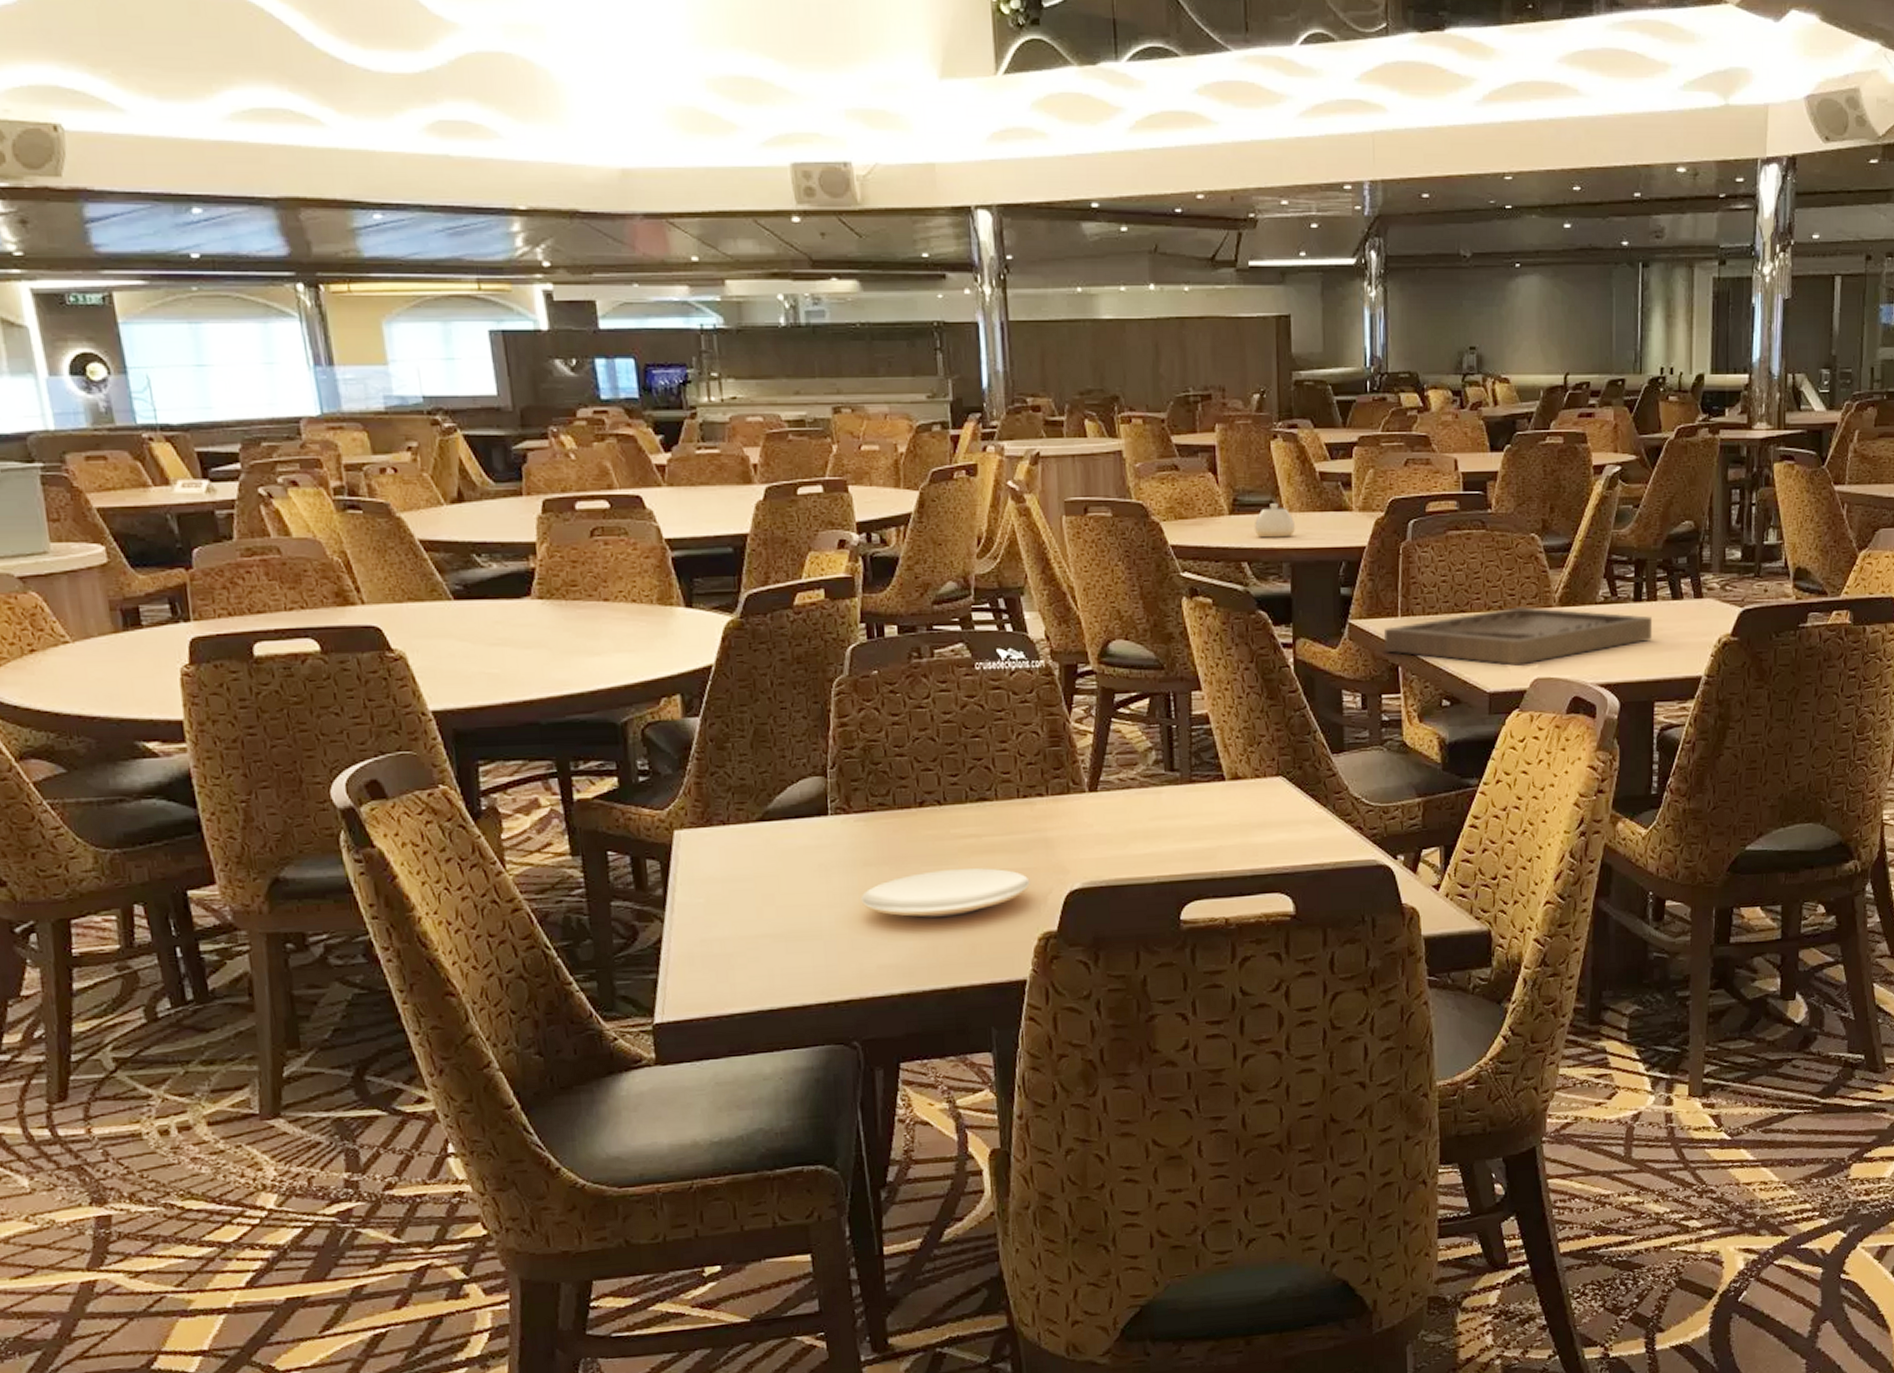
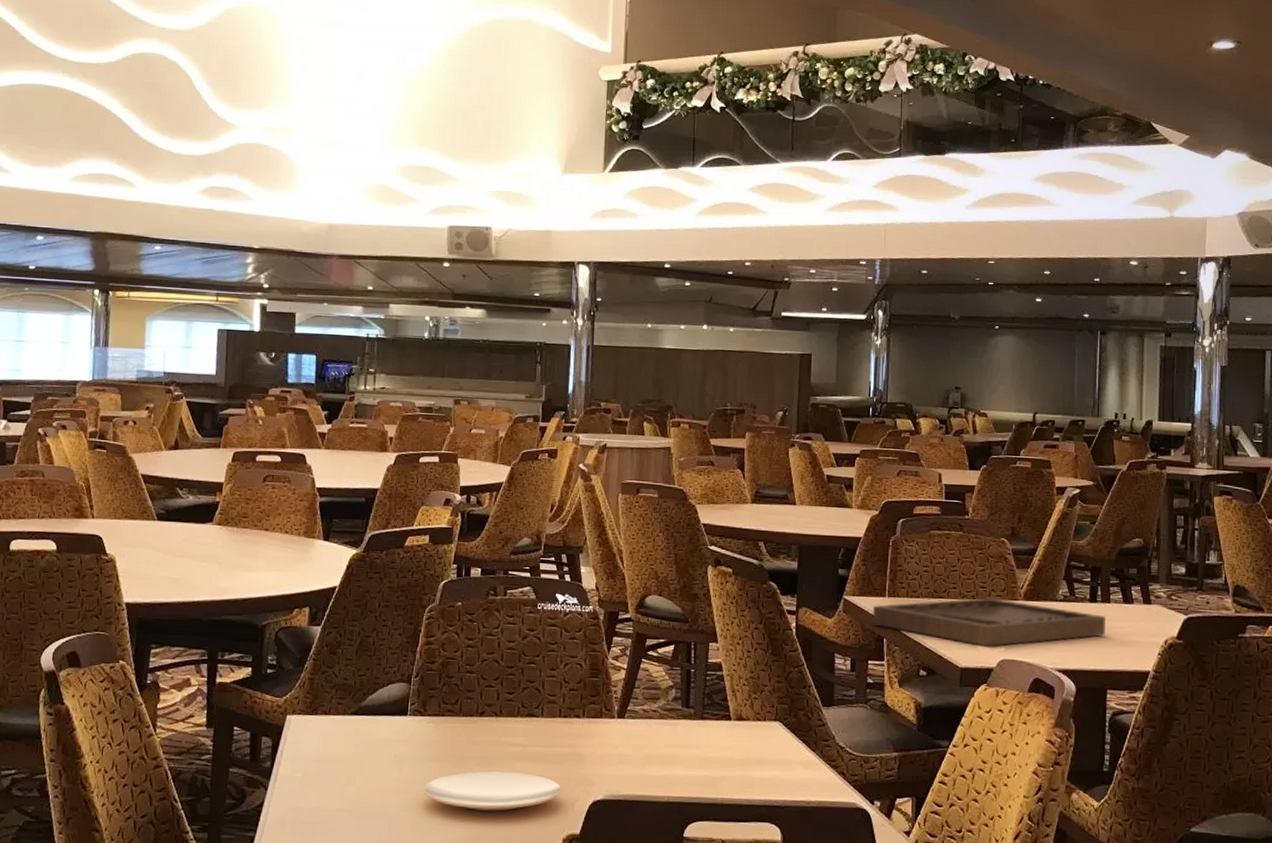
sugar bowl: present [1254,503,1295,538] -> none [770,497,804,525]

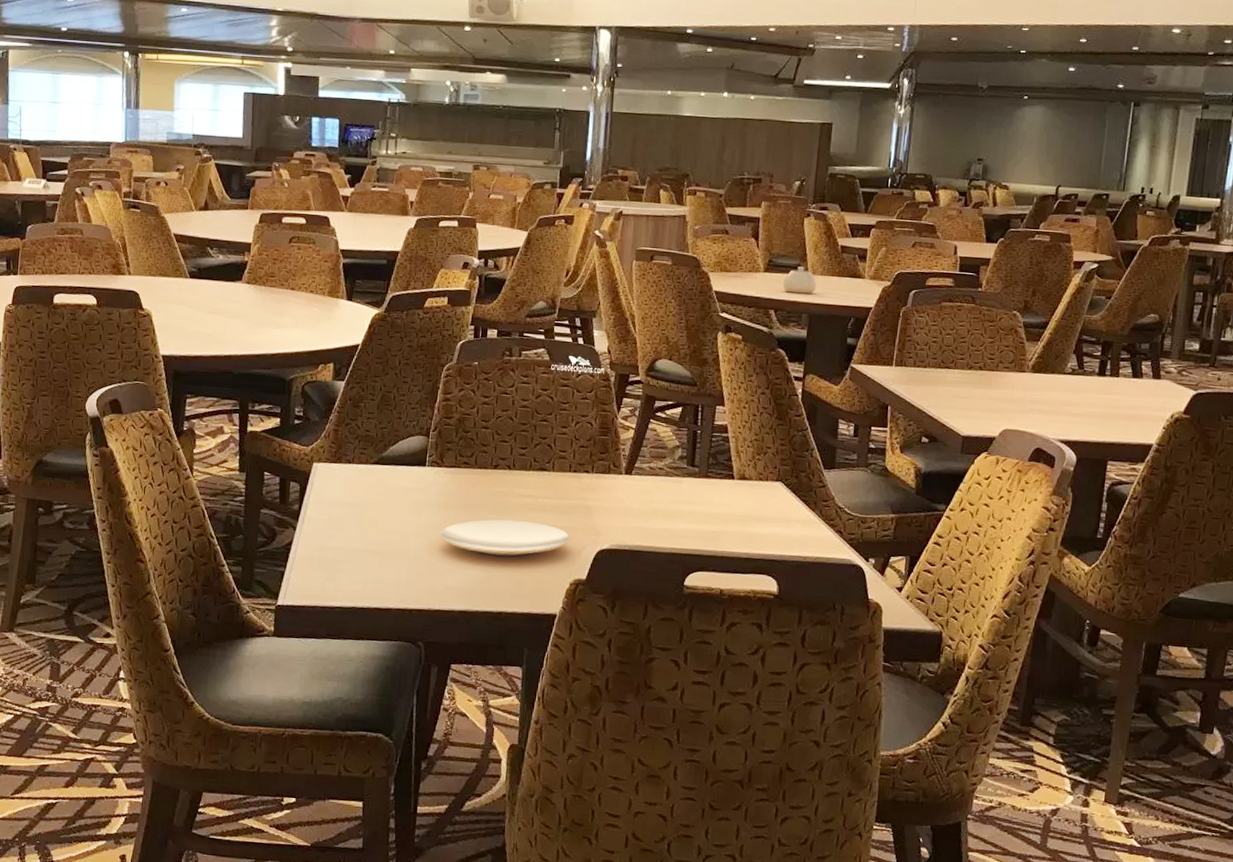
sugar bowl: none [770,497,804,525] -> present [782,266,816,294]
tray: present [873,597,1105,647] -> none [878,369,1113,417]

